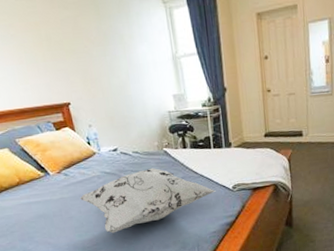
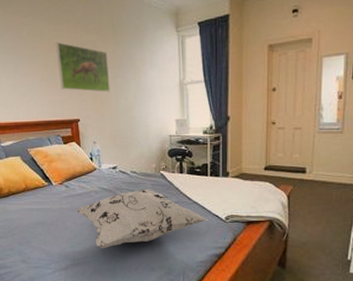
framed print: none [31,20,100,72] -> present [56,42,110,92]

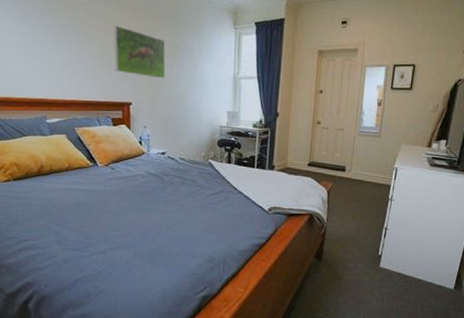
decorative pillow: present [77,189,208,249] -> none [121,176,252,234]

